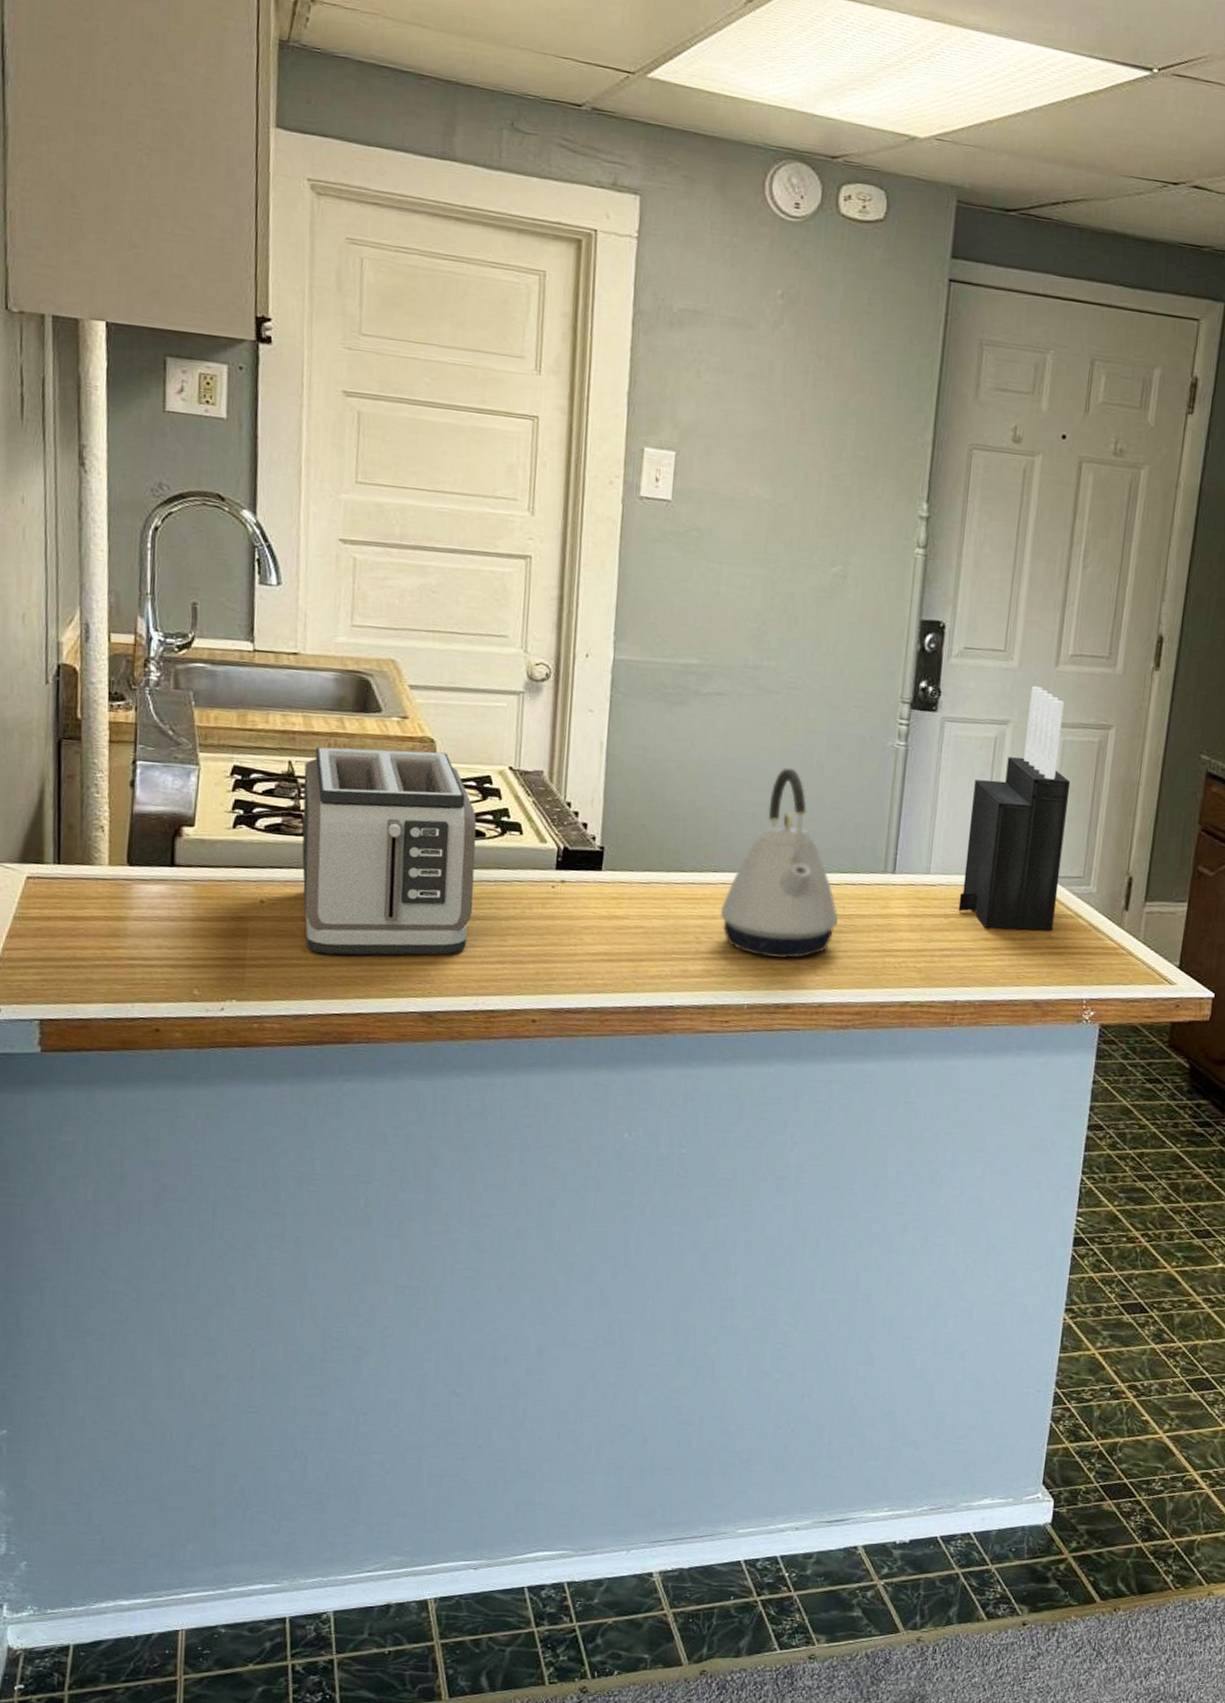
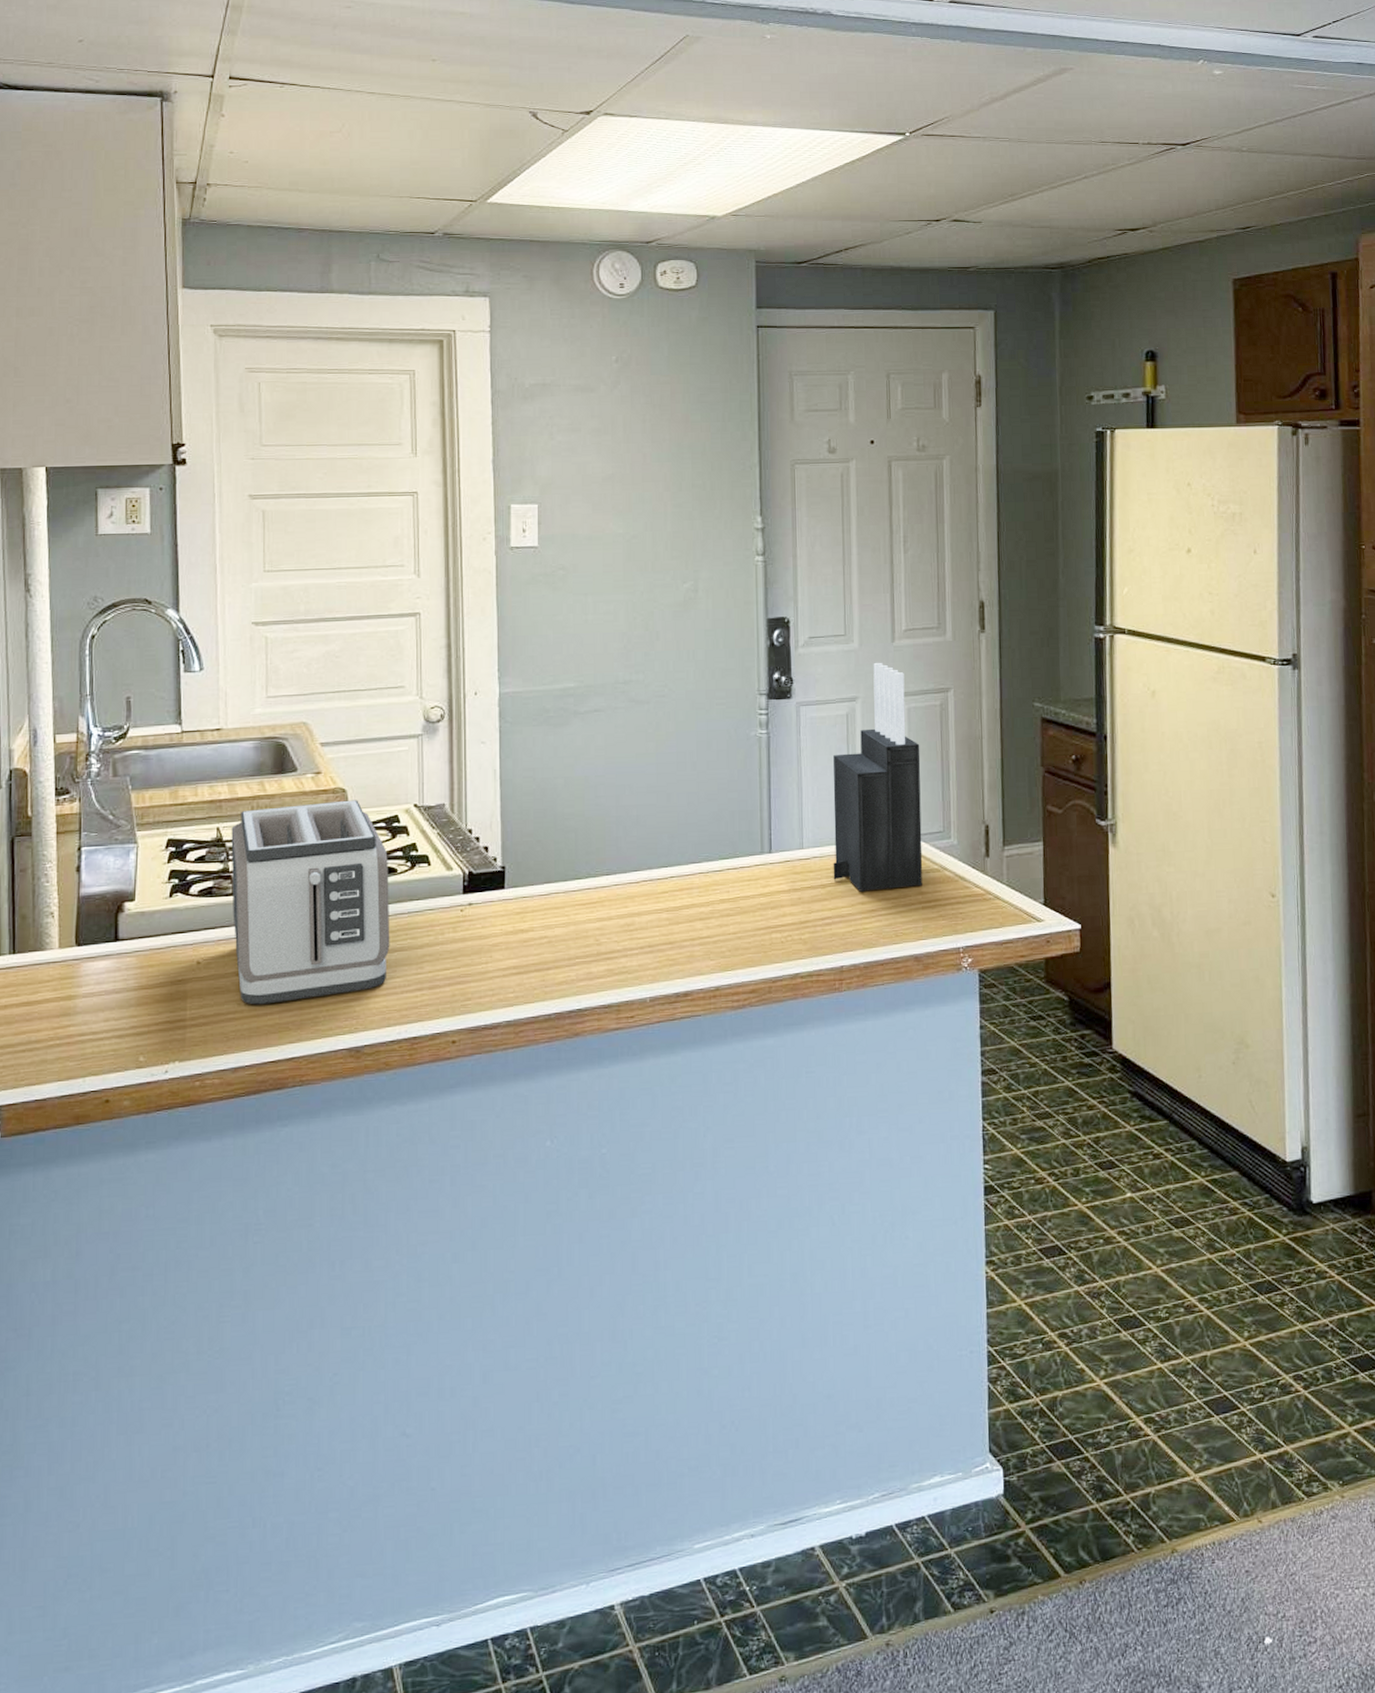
kettle: present [720,767,839,959] -> none [616,768,725,950]

